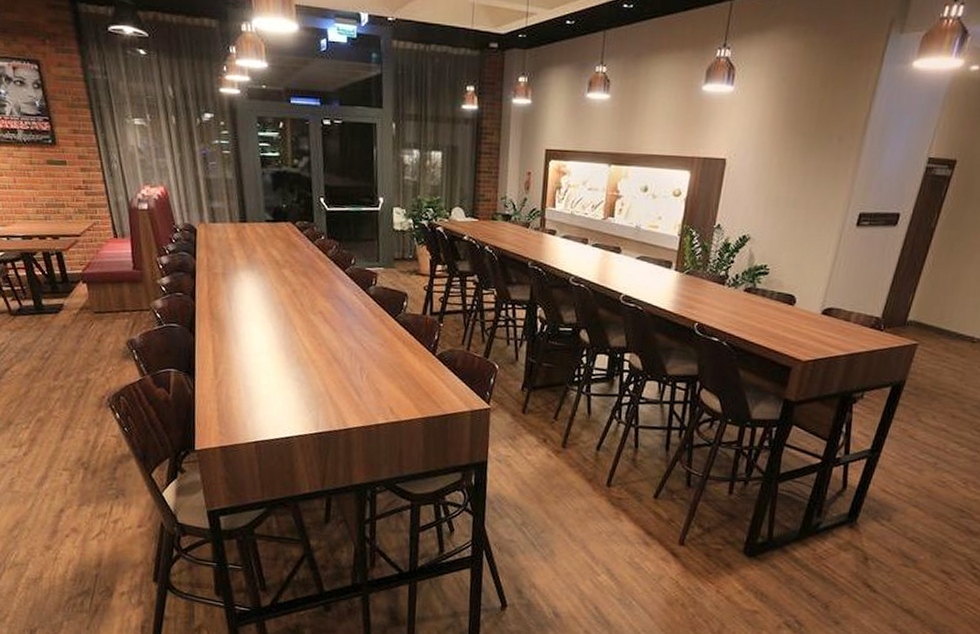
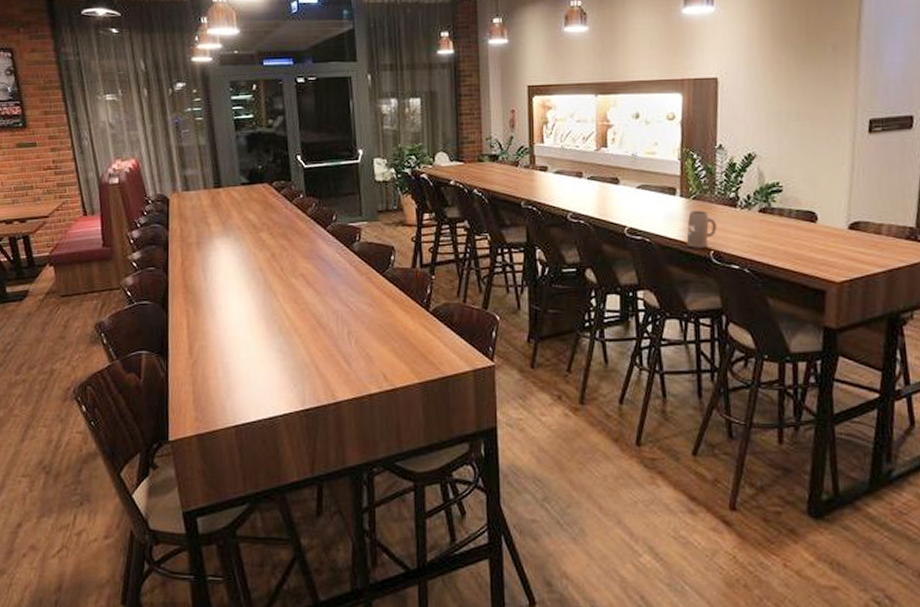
beer mug: none [674,284,704,320] -> present [686,210,717,248]

